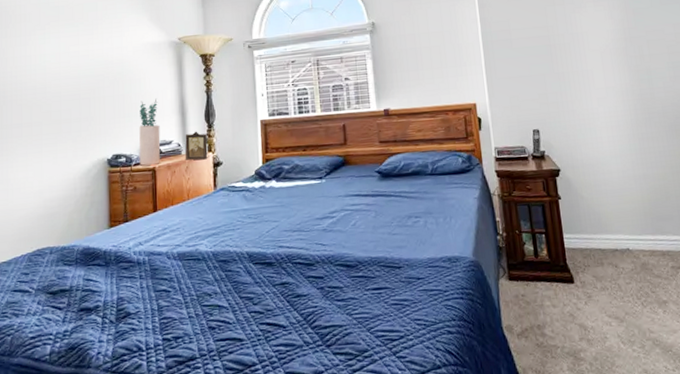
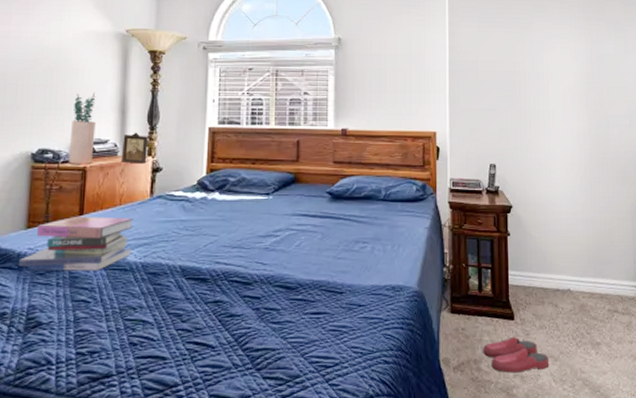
books: none [105,210,203,266] -> present [18,216,133,271]
slippers: none [545,299,616,337] -> present [483,336,550,373]

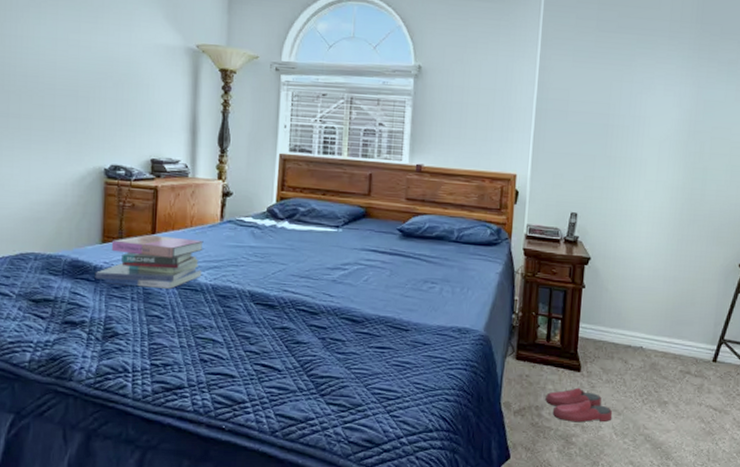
vase: present [68,92,96,165] -> none [140,110,167,185]
photo frame: present [122,132,148,164] -> none [193,154,219,187]

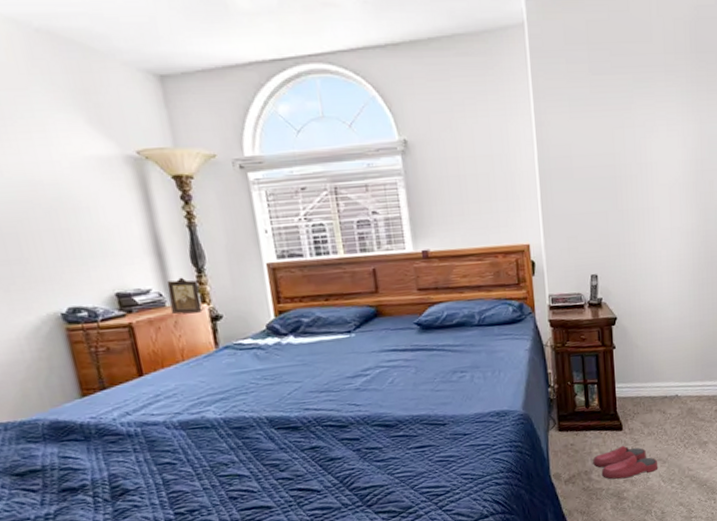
books: present [94,234,204,289] -> none [82,373,209,440]
photo frame: none [193,154,219,187] -> present [166,277,204,314]

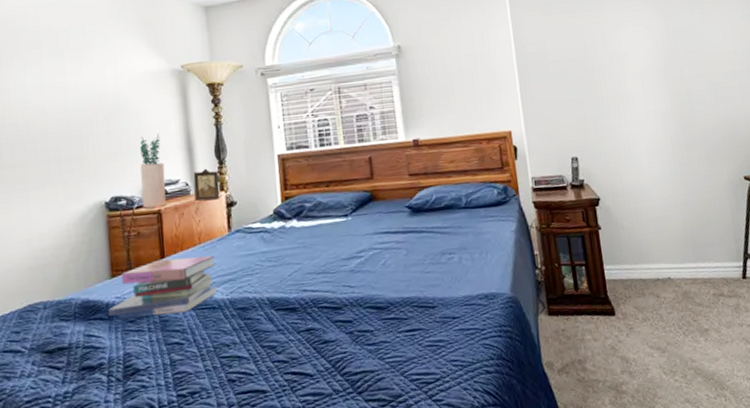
books: none [82,373,209,440] -> present [107,255,218,319]
vase: none [95,234,138,322] -> present [140,133,166,209]
slippers: present [593,445,658,479] -> none [586,332,658,370]

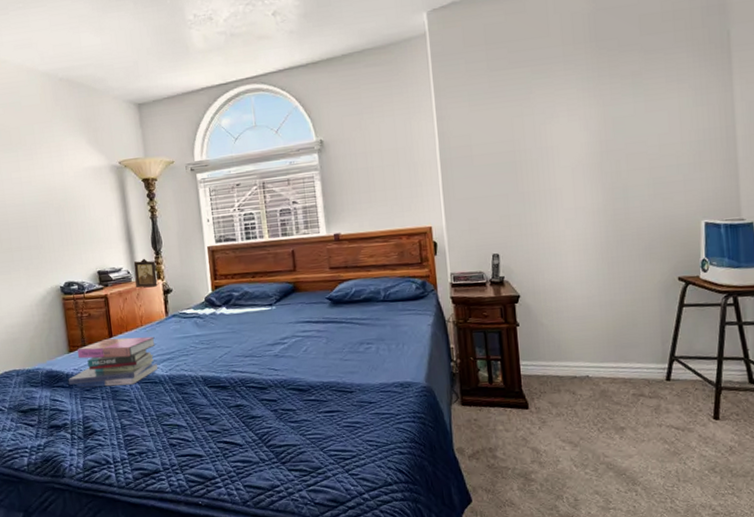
vase: present [140,133,166,209] -> none [86,225,111,294]

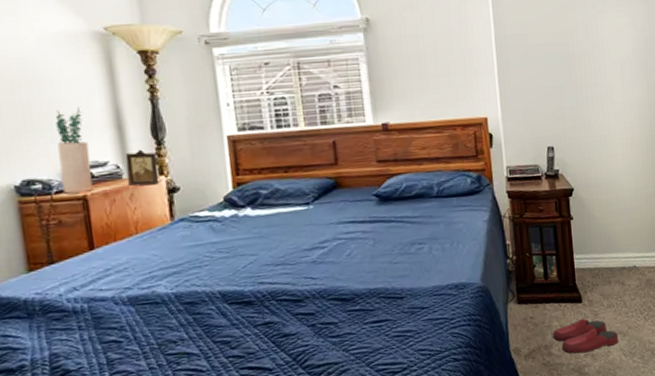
books: present [68,336,158,388] -> none [26,246,161,317]
vase: none [86,225,111,294] -> present [55,107,93,195]
slippers: none [497,424,569,459] -> present [553,318,619,354]

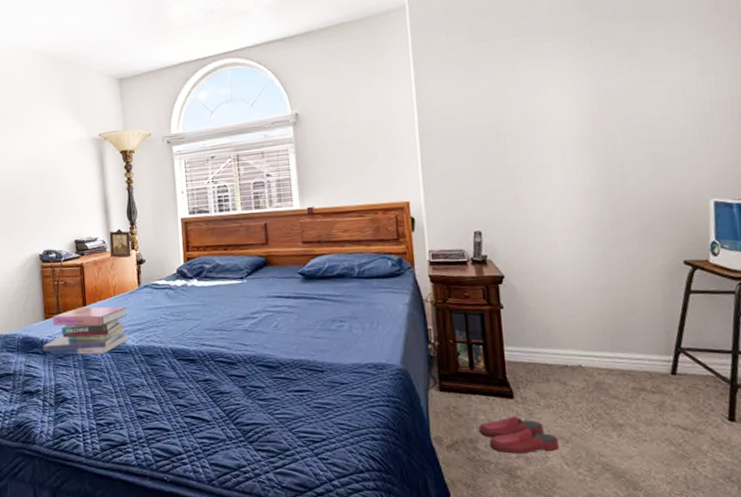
books: none [26,246,161,317] -> present [42,306,129,355]
vase: present [55,107,93,195] -> none [66,195,87,263]

